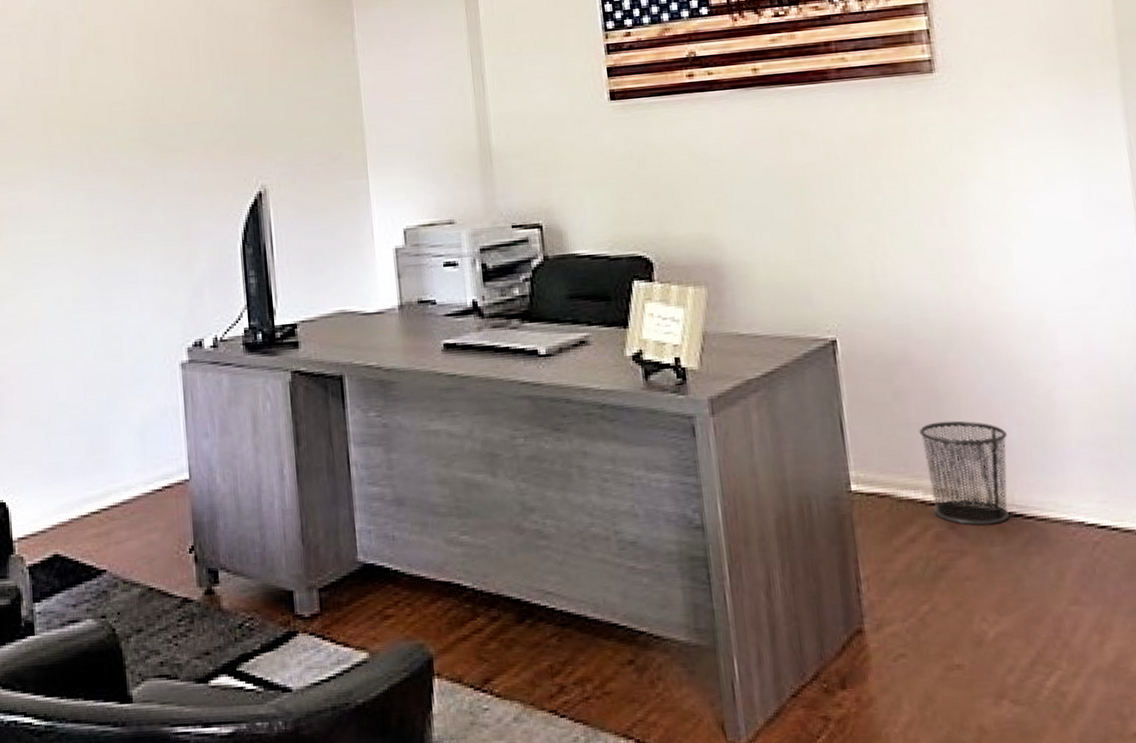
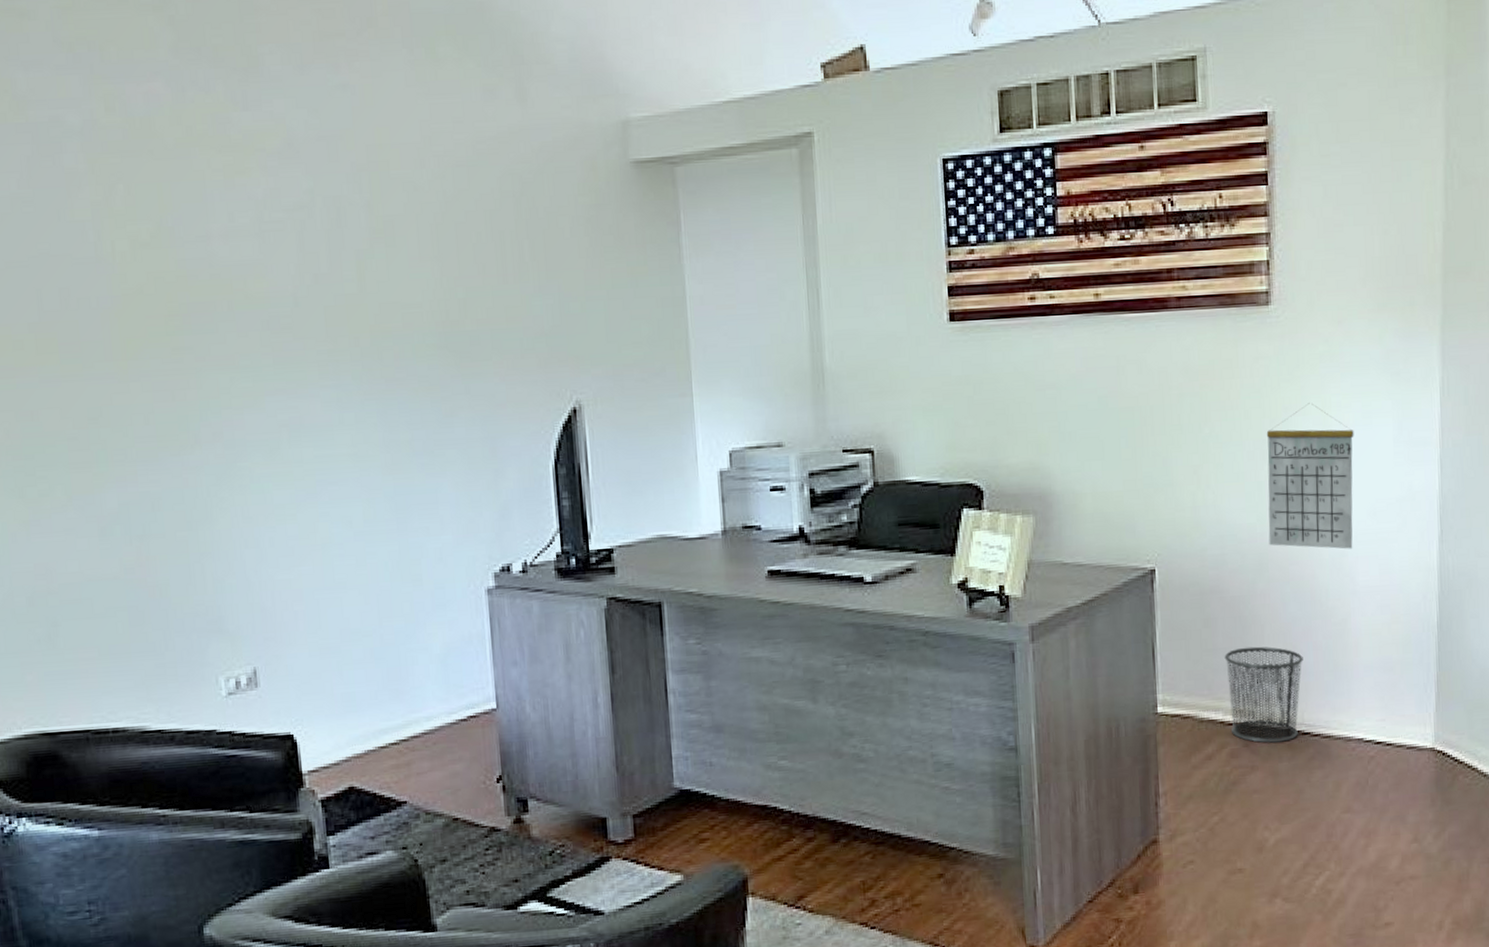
calendar: none [942,168,1050,318] -> present [1266,403,1354,549]

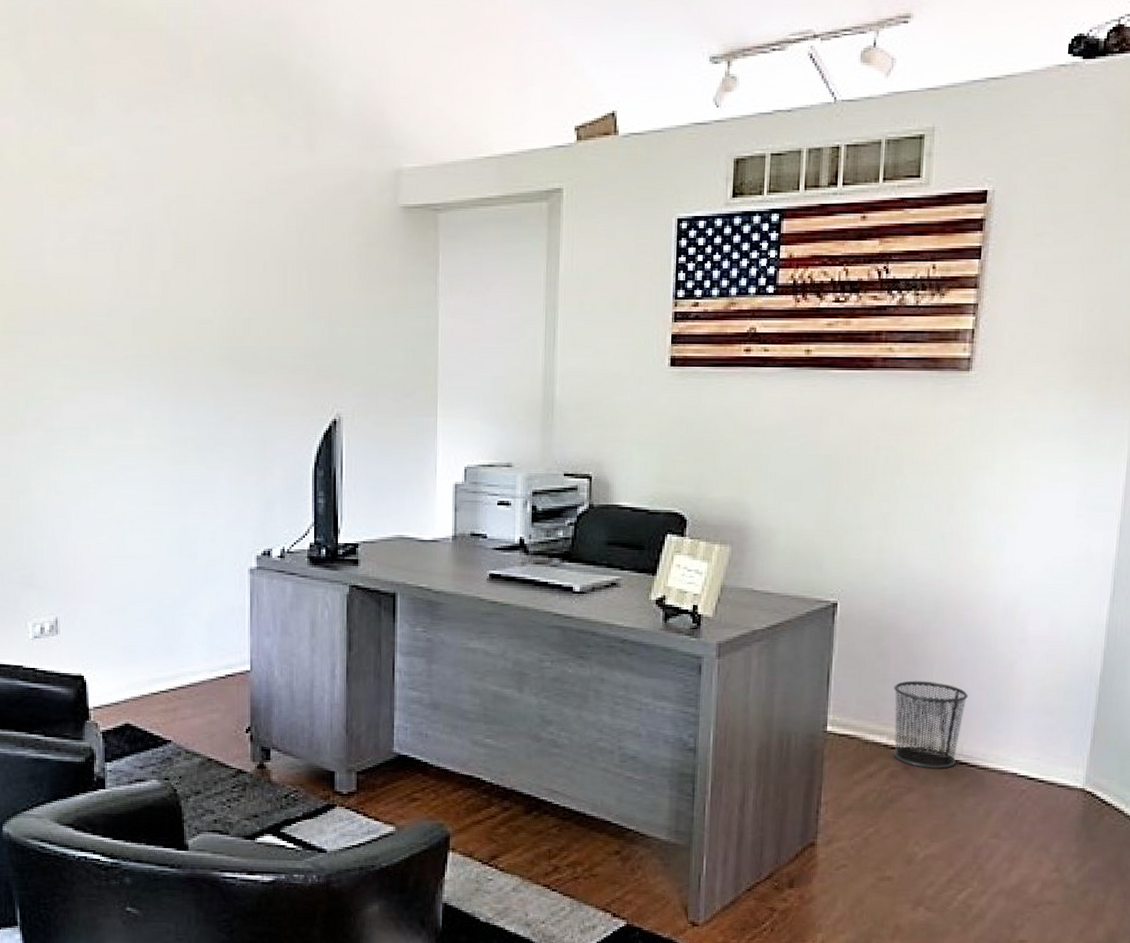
calendar: present [1266,403,1354,549] -> none [947,464,1039,601]

